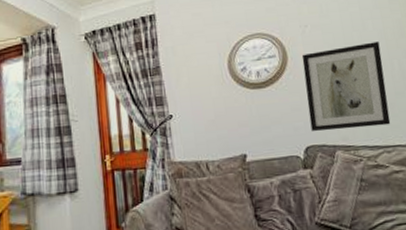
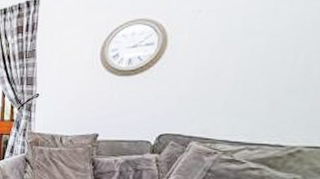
wall art: present [301,41,391,131] -> none [170,31,289,123]

